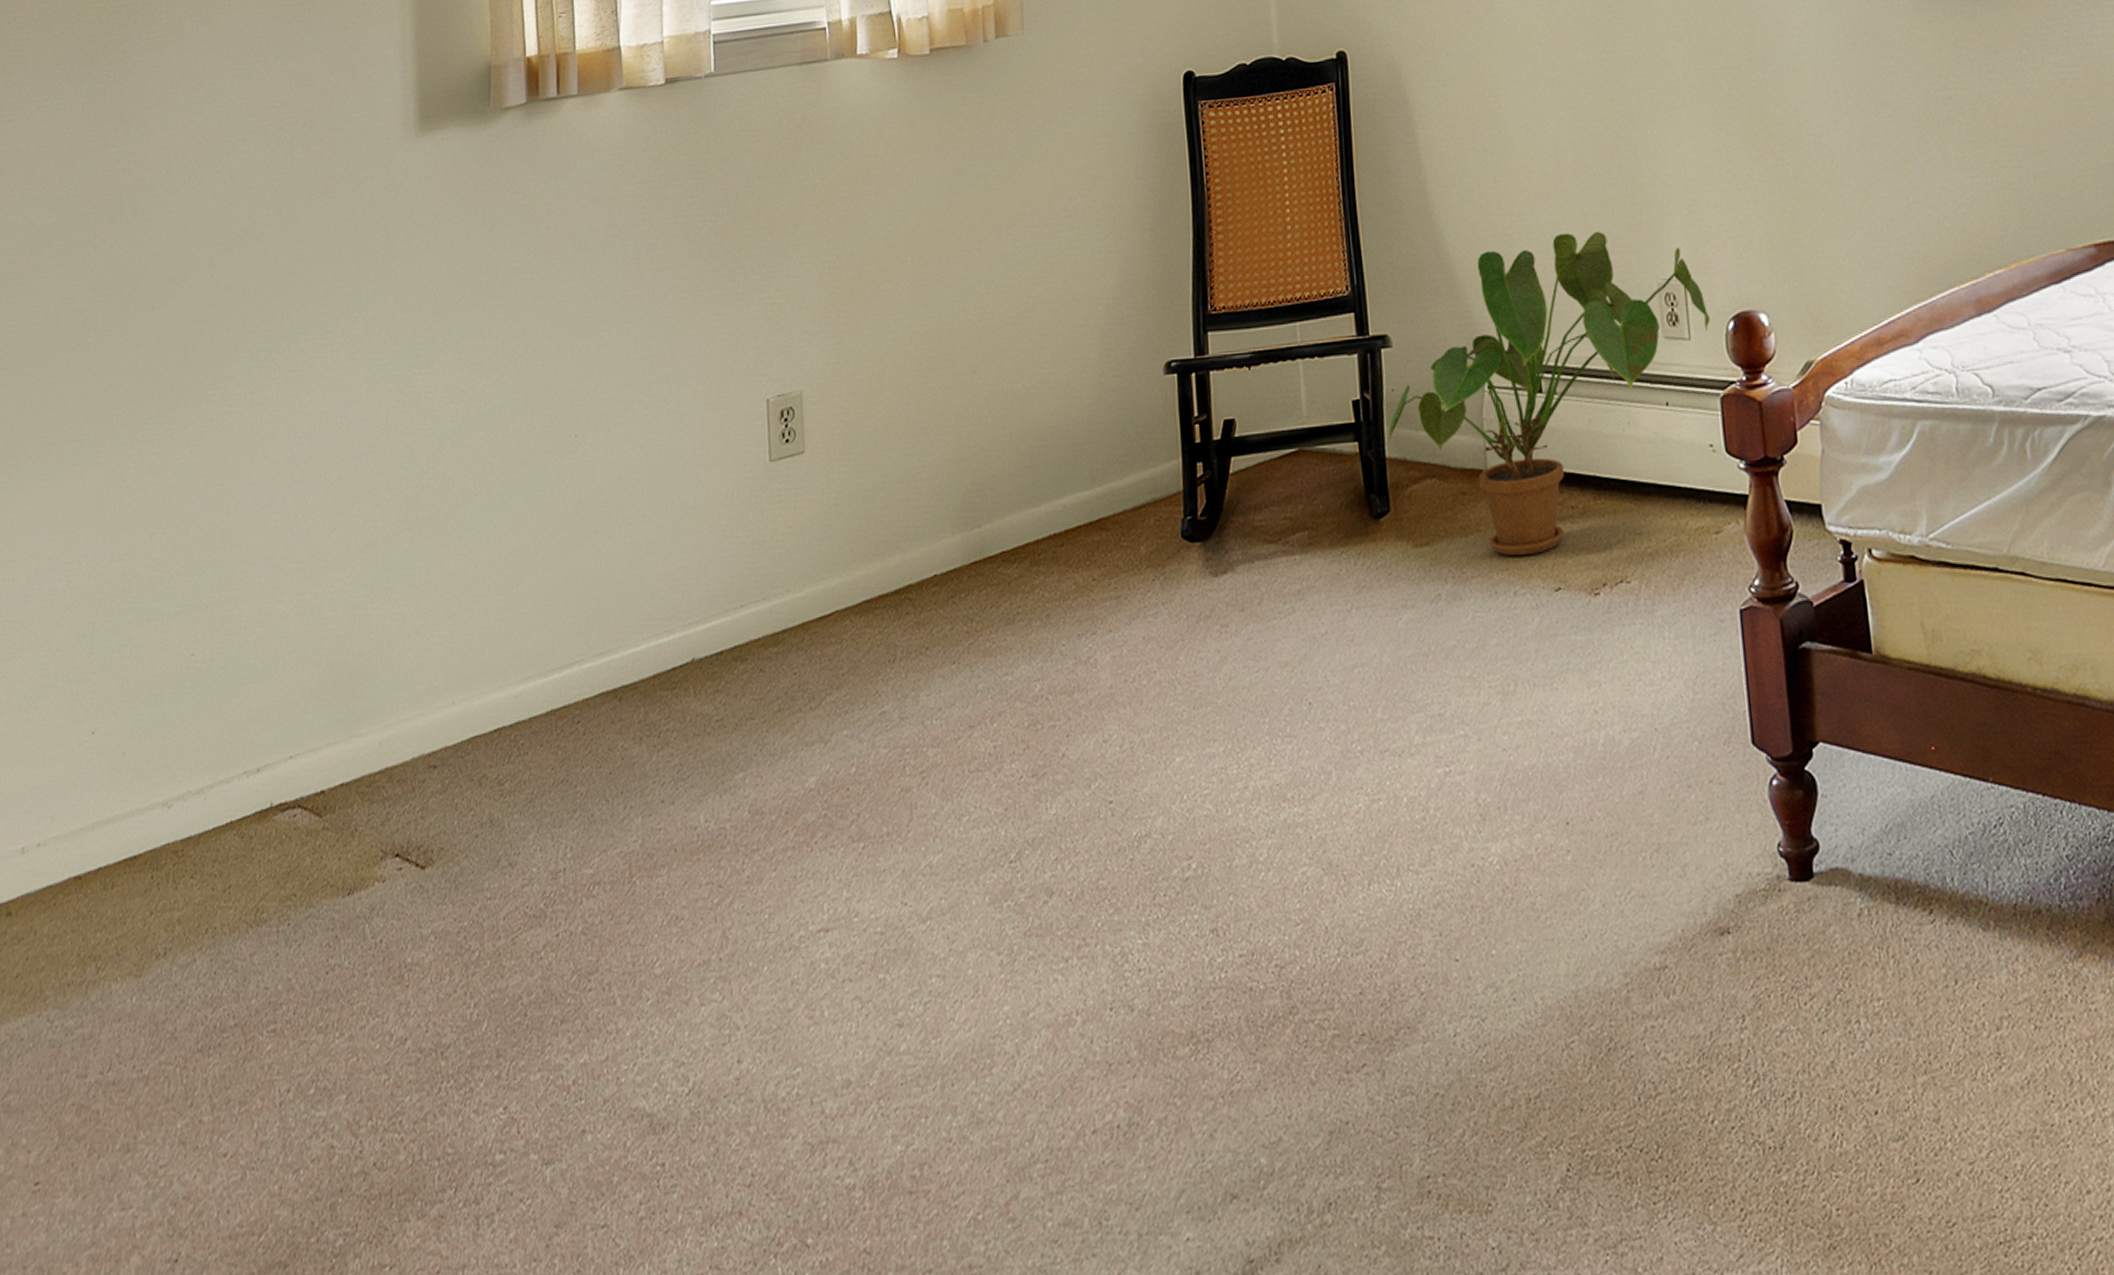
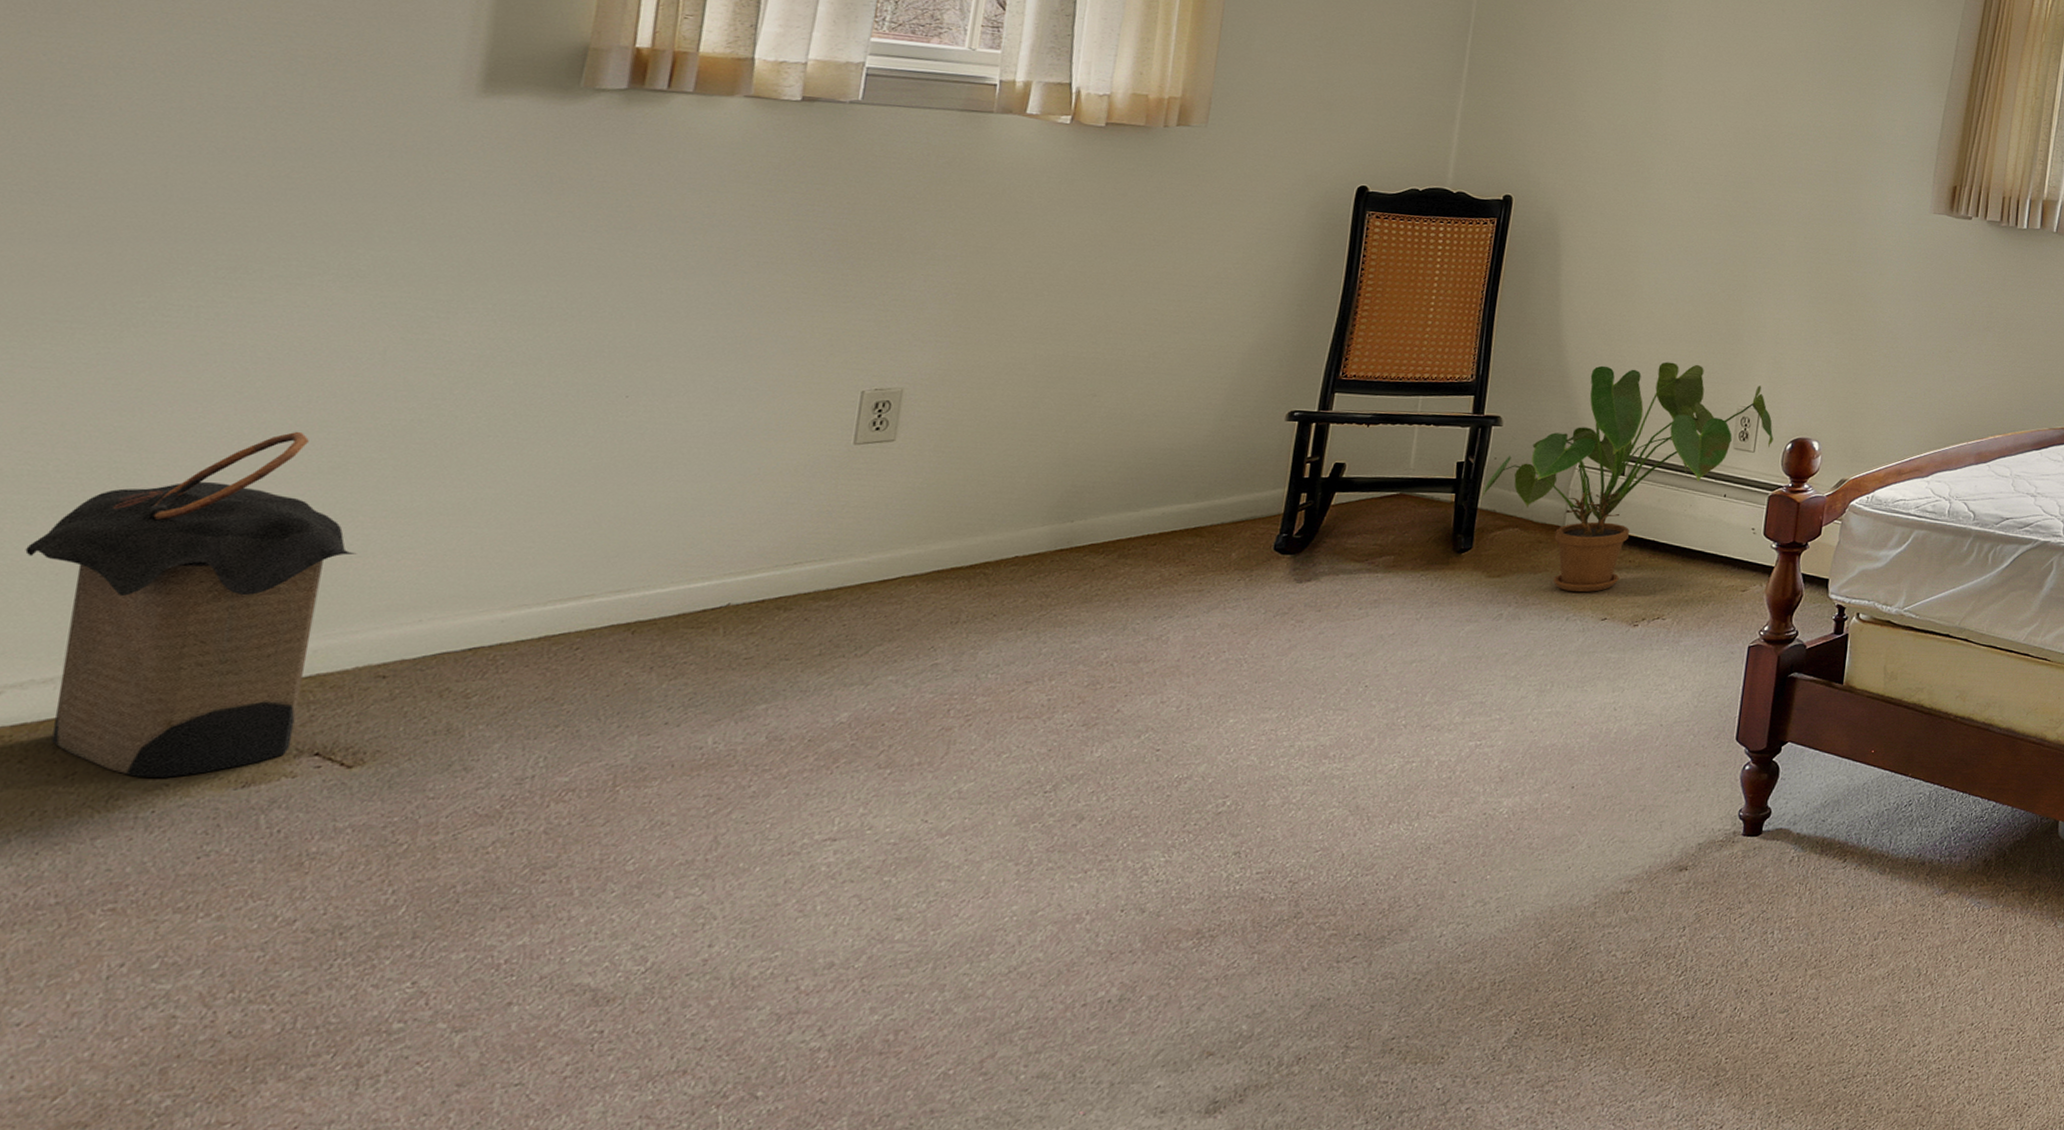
laundry hamper: none [168,510,397,888] -> present [25,431,357,778]

